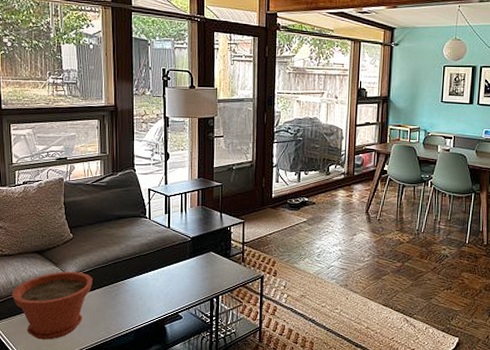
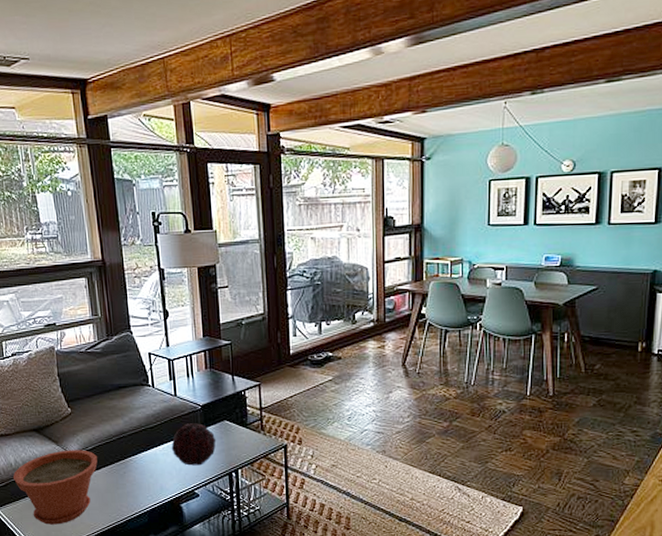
decorative orb: none [161,253,202,291] -> present [171,423,216,466]

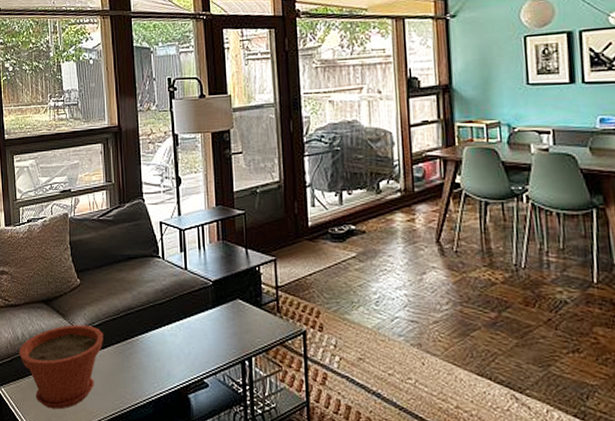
decorative orb: present [171,423,216,466] -> none [180,301,228,350]

